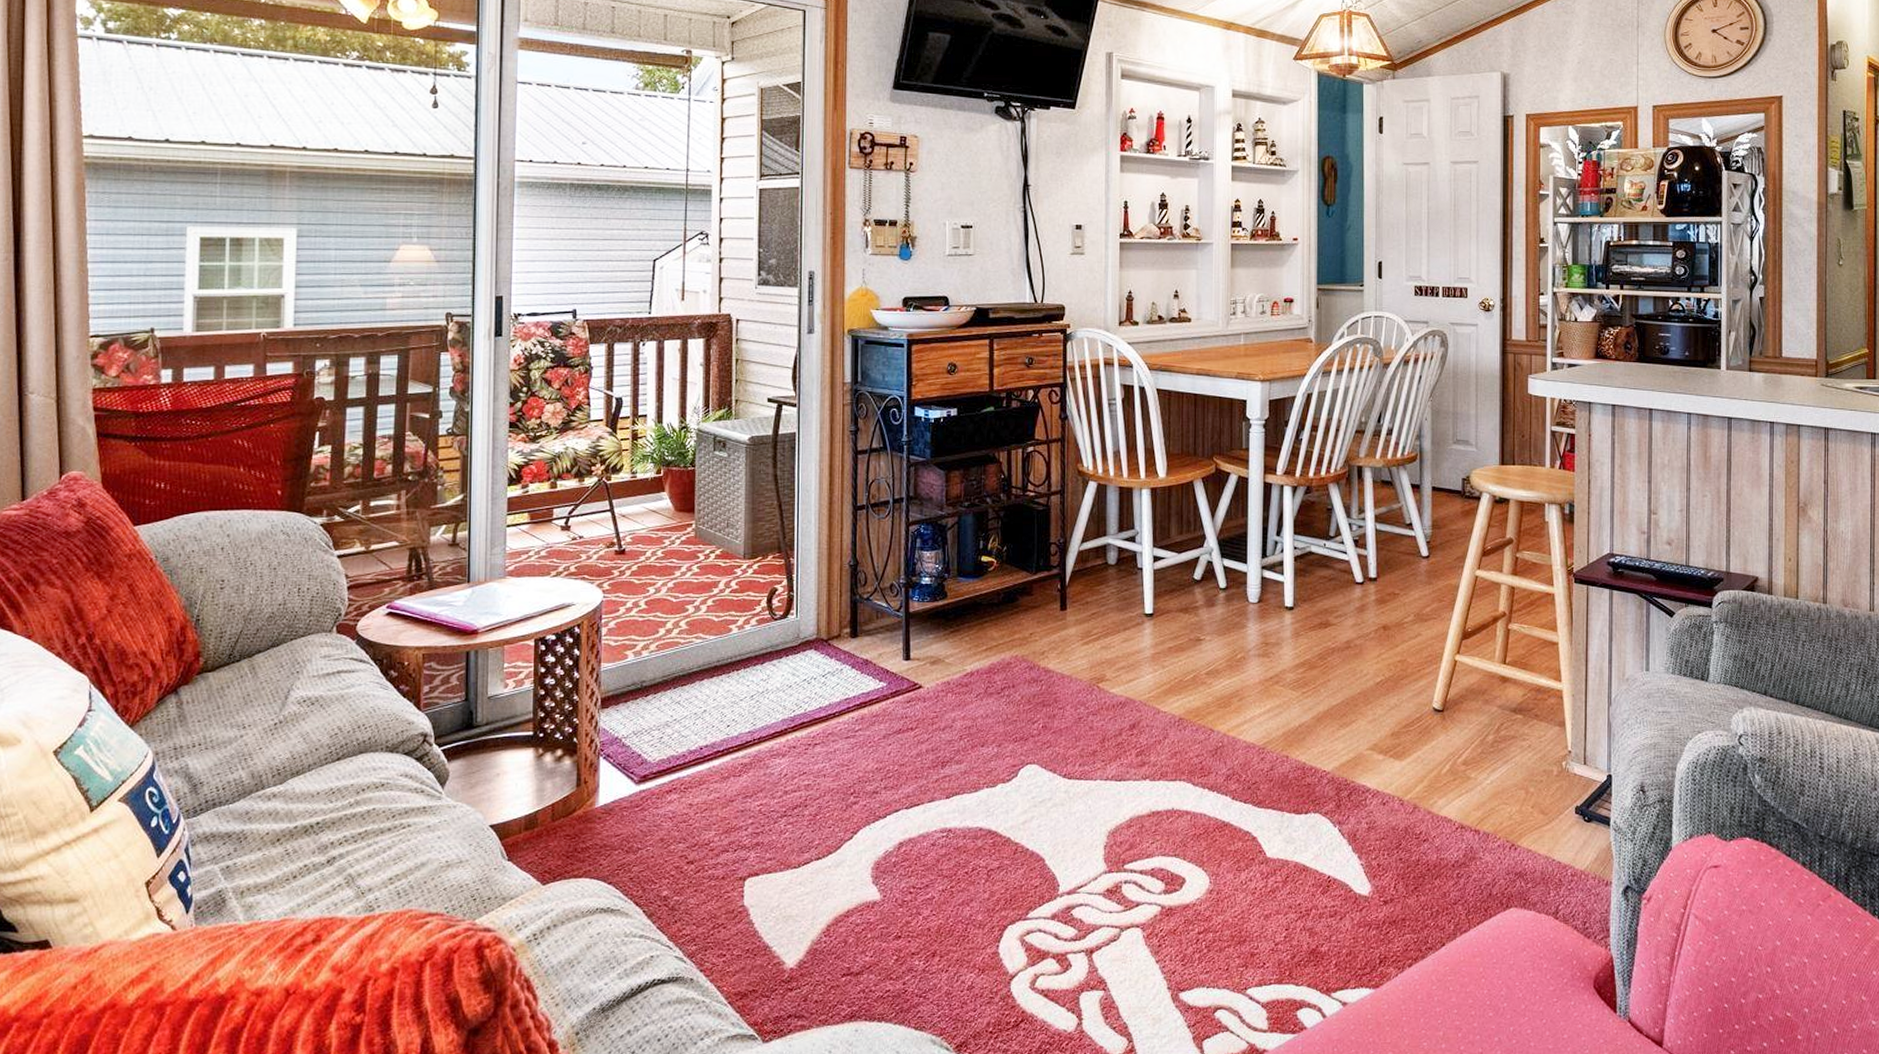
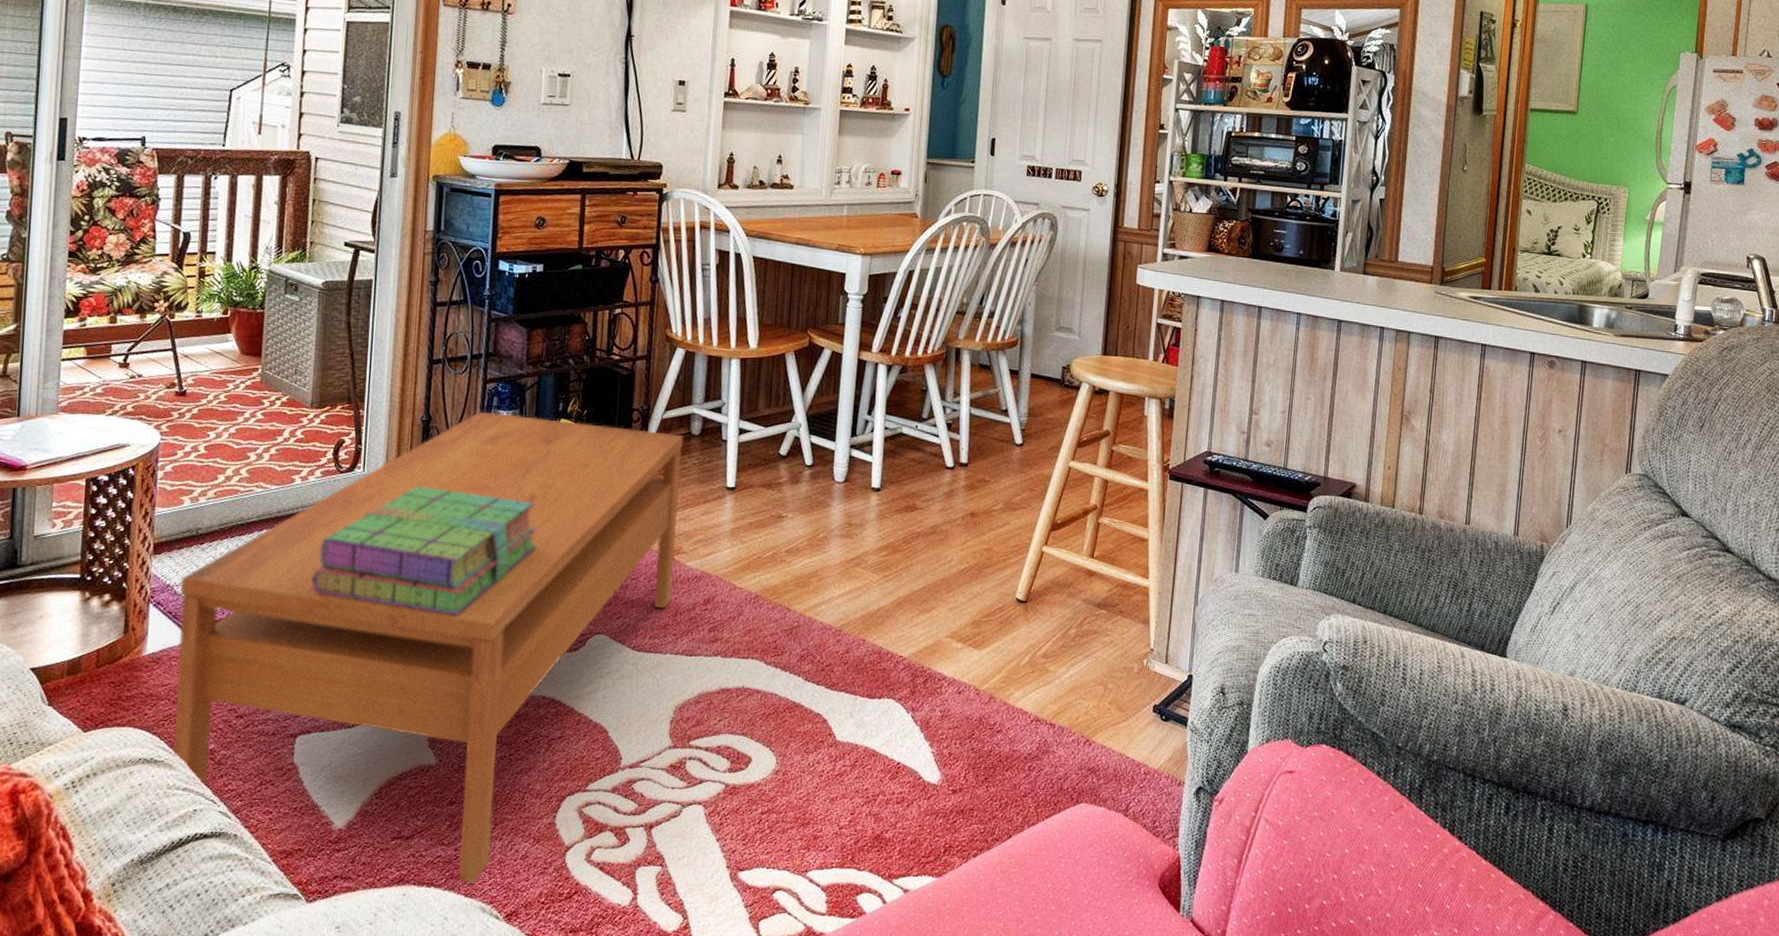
coffee table: none [628,553,1101,1016] -> present [173,411,684,884]
stack of books: none [752,629,966,753] -> present [311,486,538,616]

